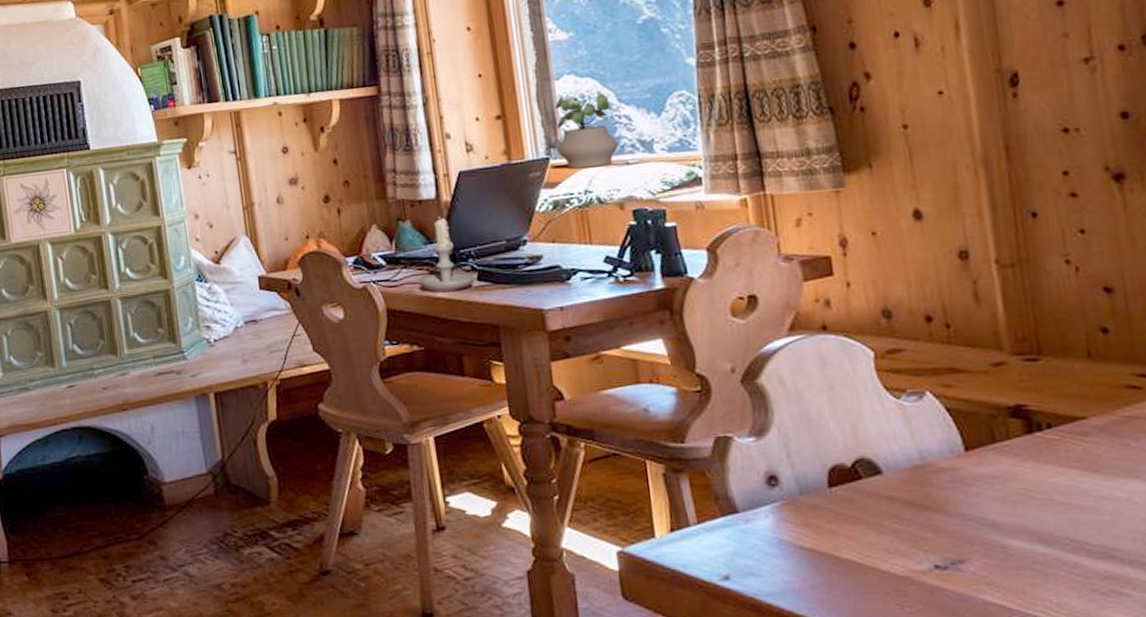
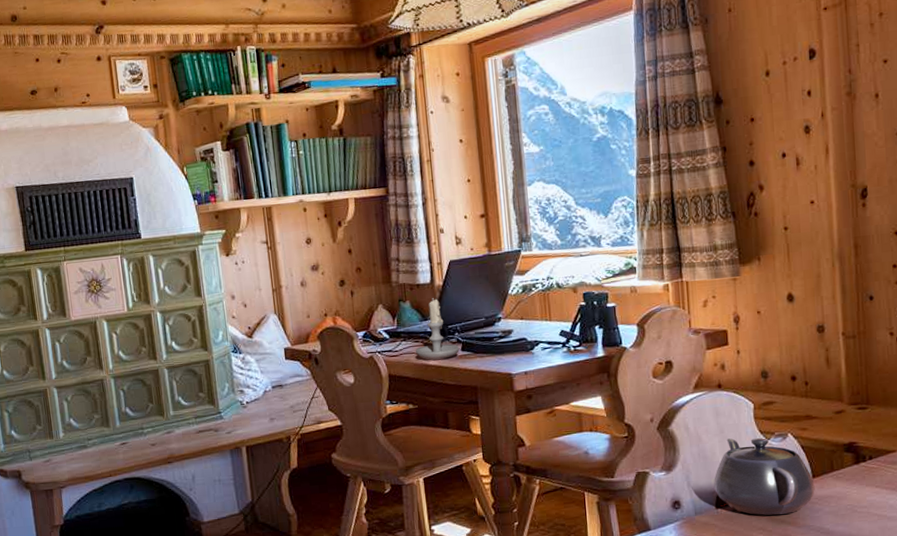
potted plant: present [552,91,620,169] -> none [525,195,575,260]
teapot: none [823,396,970,499] -> present [714,438,815,515]

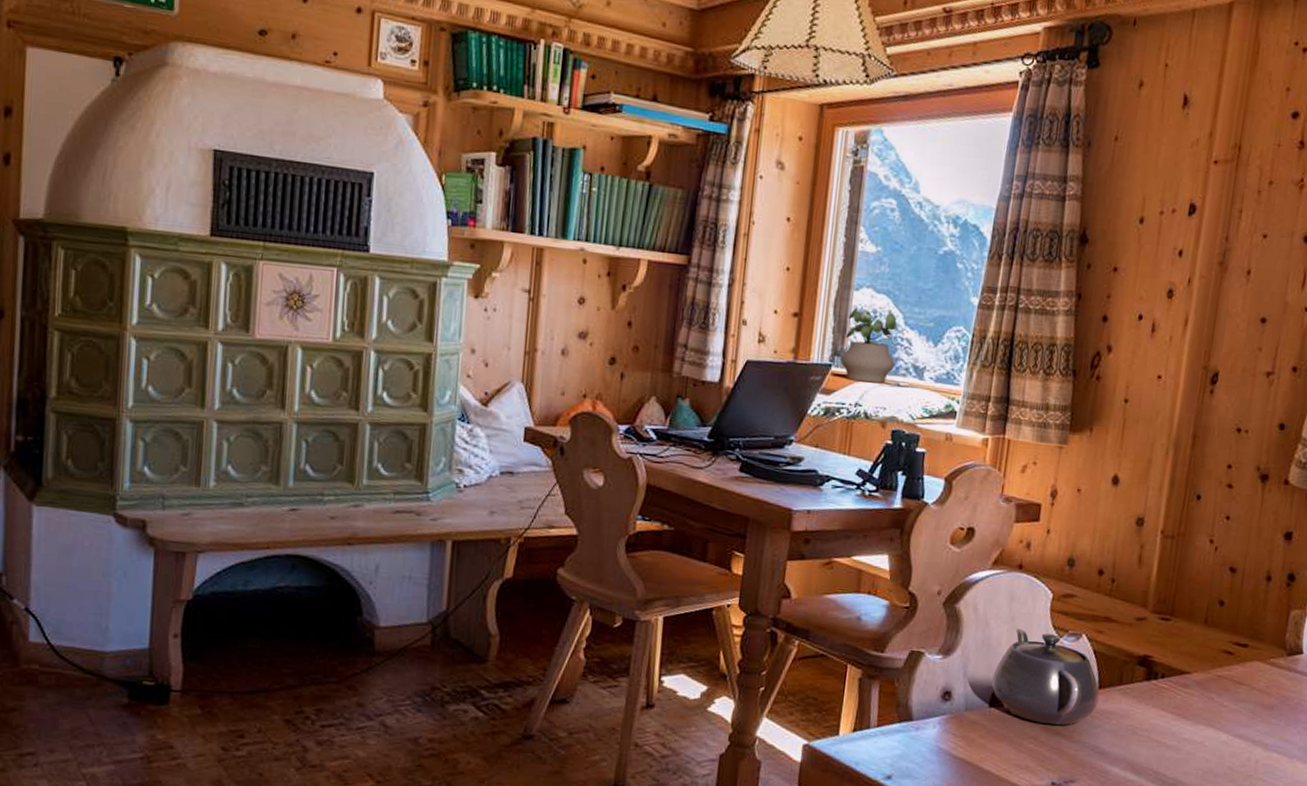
candle: present [416,298,459,360] -> none [685,401,737,477]
potted plant: none [525,195,575,260] -> present [840,307,897,384]

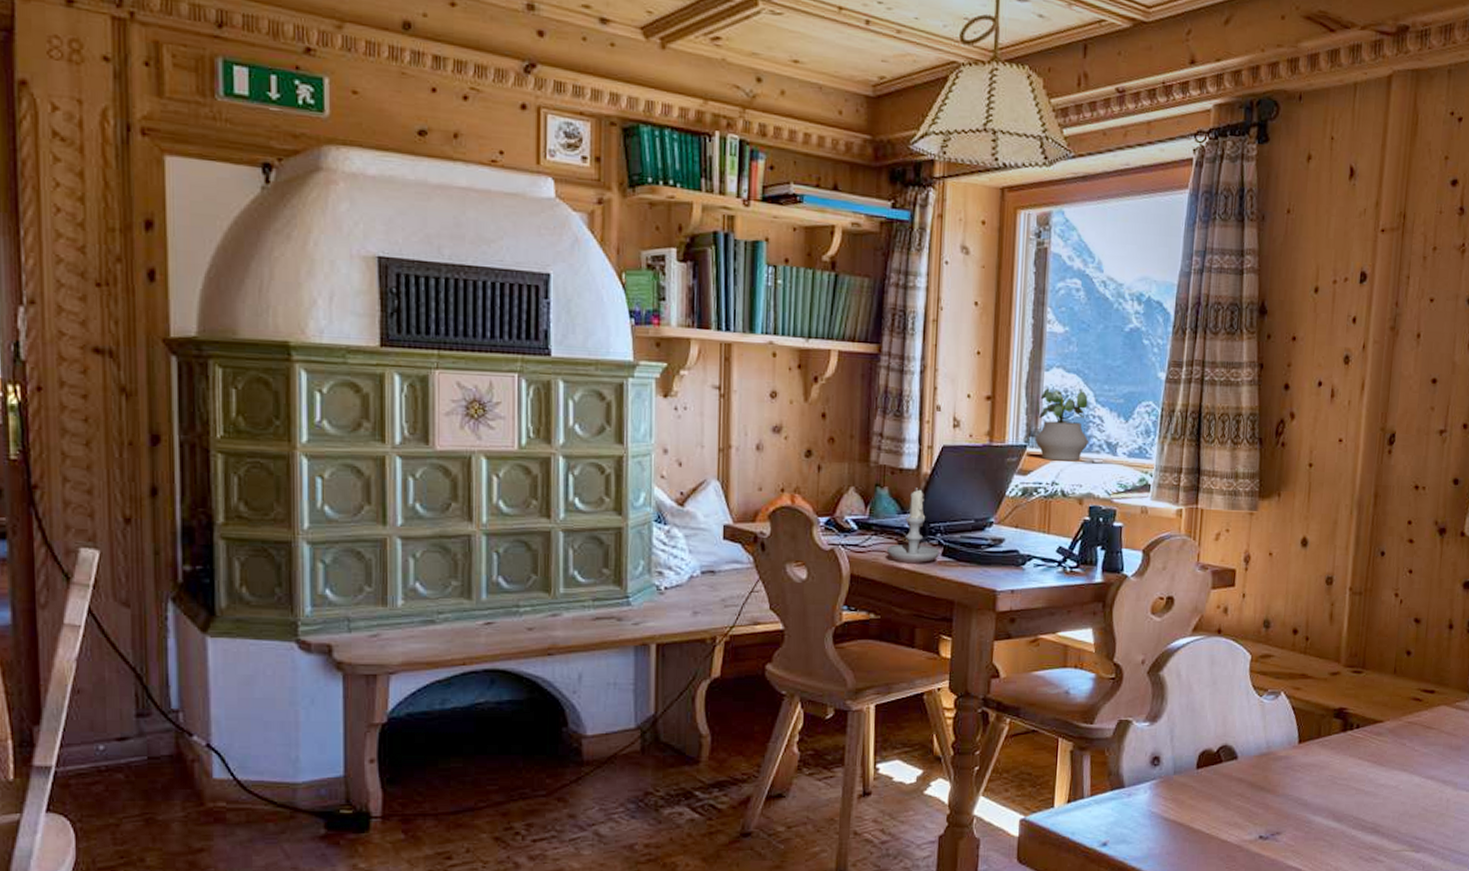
candle: none [685,401,737,477] -> present [887,488,939,563]
teapot: present [991,629,1099,726] -> none [1198,691,1300,781]

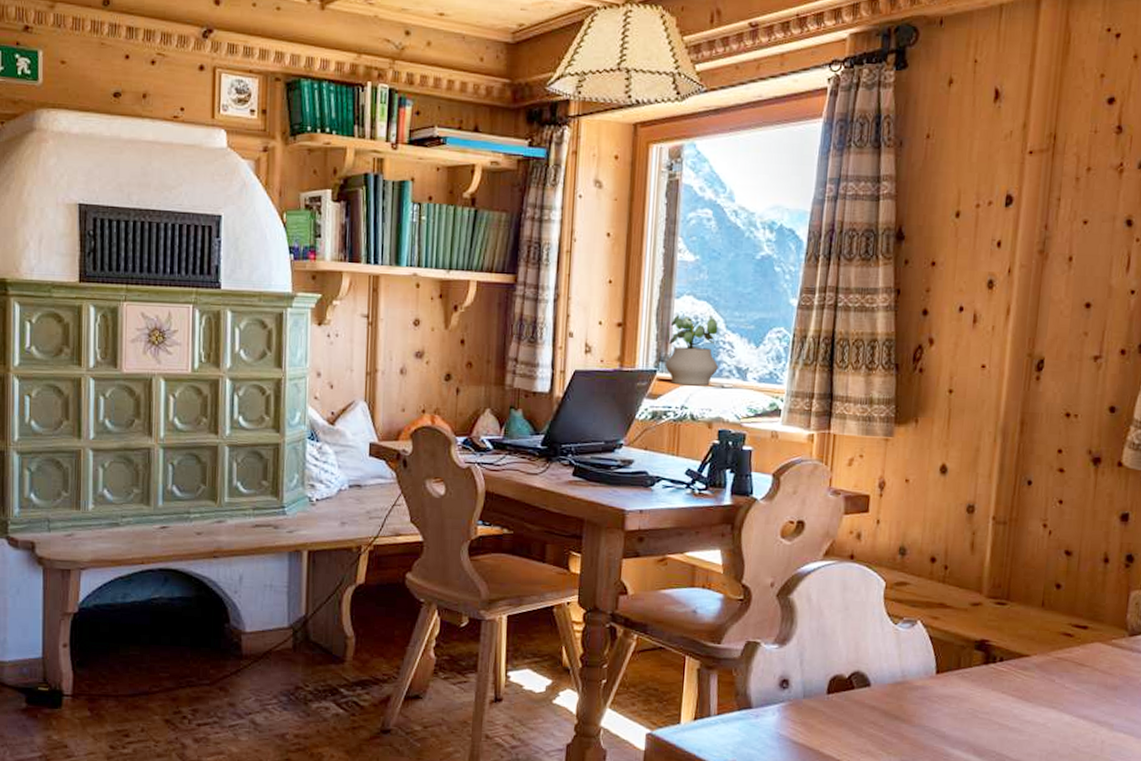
candle: present [887,488,939,563] -> none [520,410,570,482]

